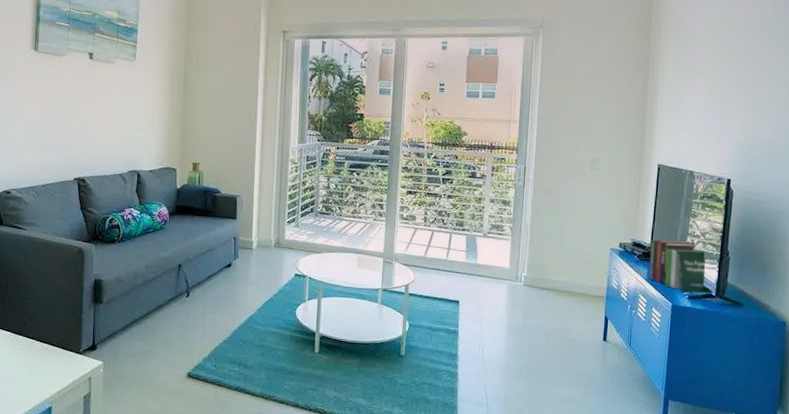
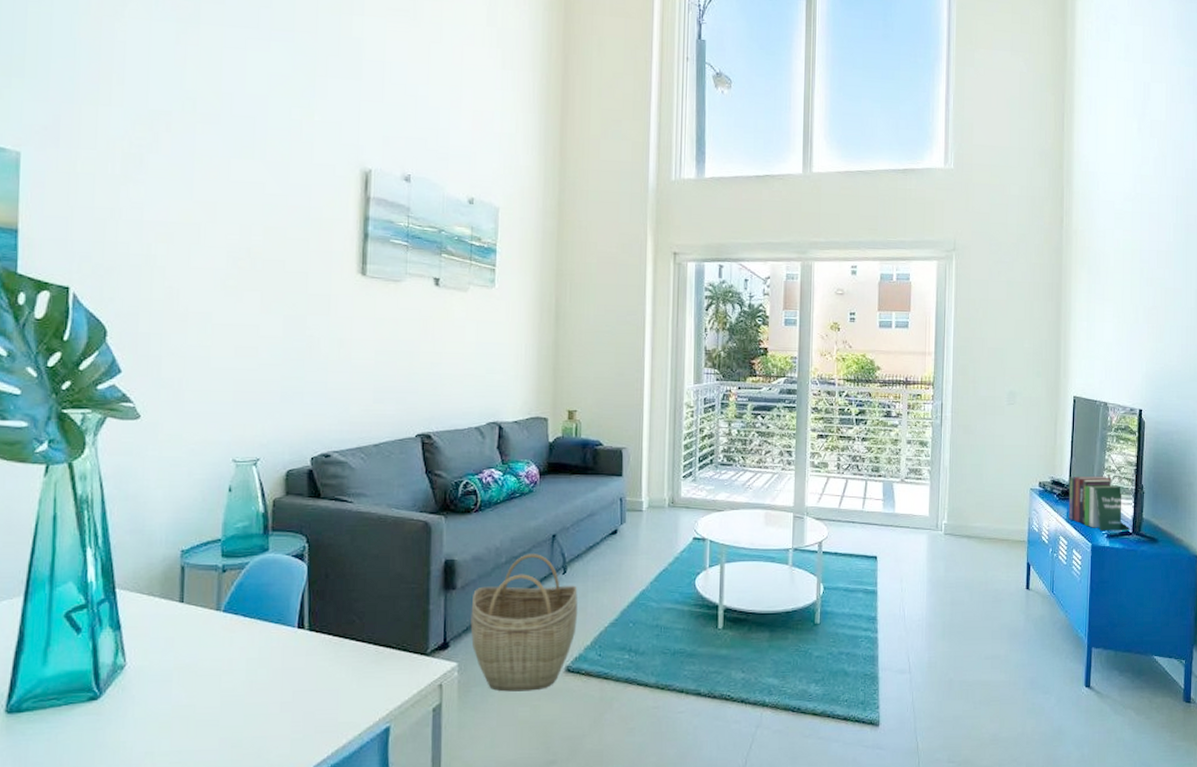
woven basket: none [113,279,198,390] -> present [470,554,578,692]

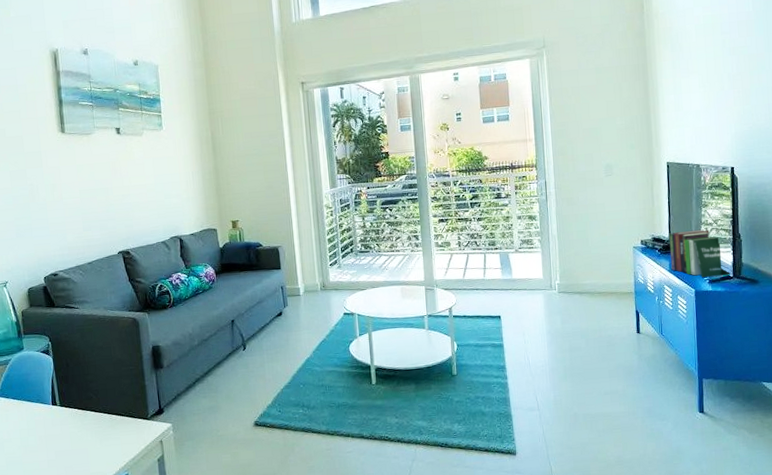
woven basket: present [470,554,578,692] -> none [176,336,259,444]

